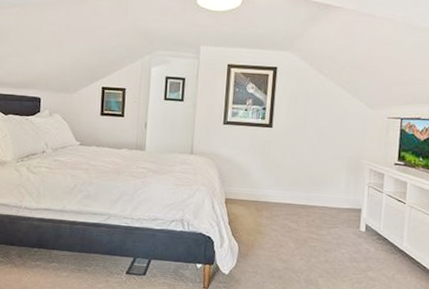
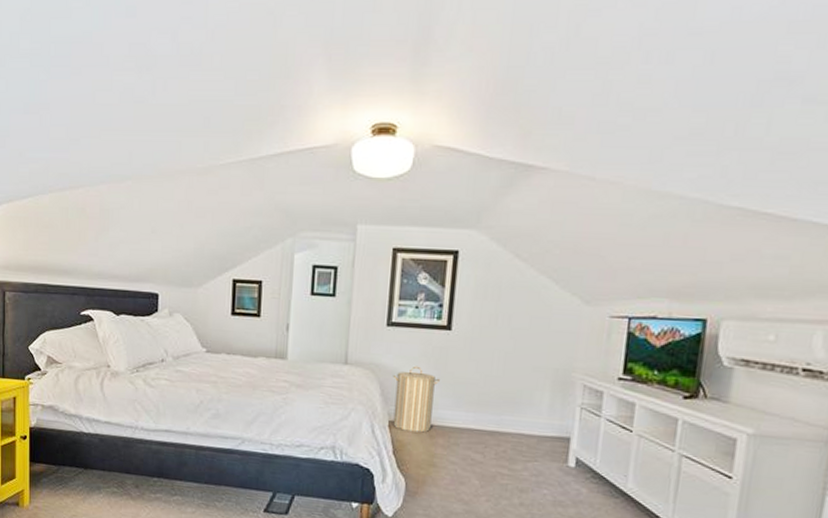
laundry hamper: none [228,155,264,207] -> present [392,366,440,433]

